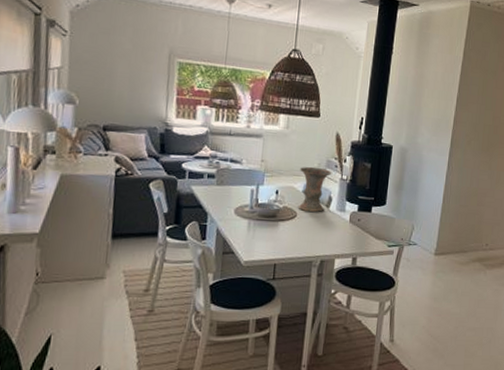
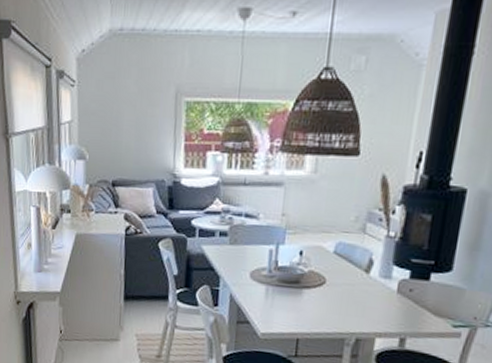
vase: present [298,166,332,212] -> none [327,220,375,279]

